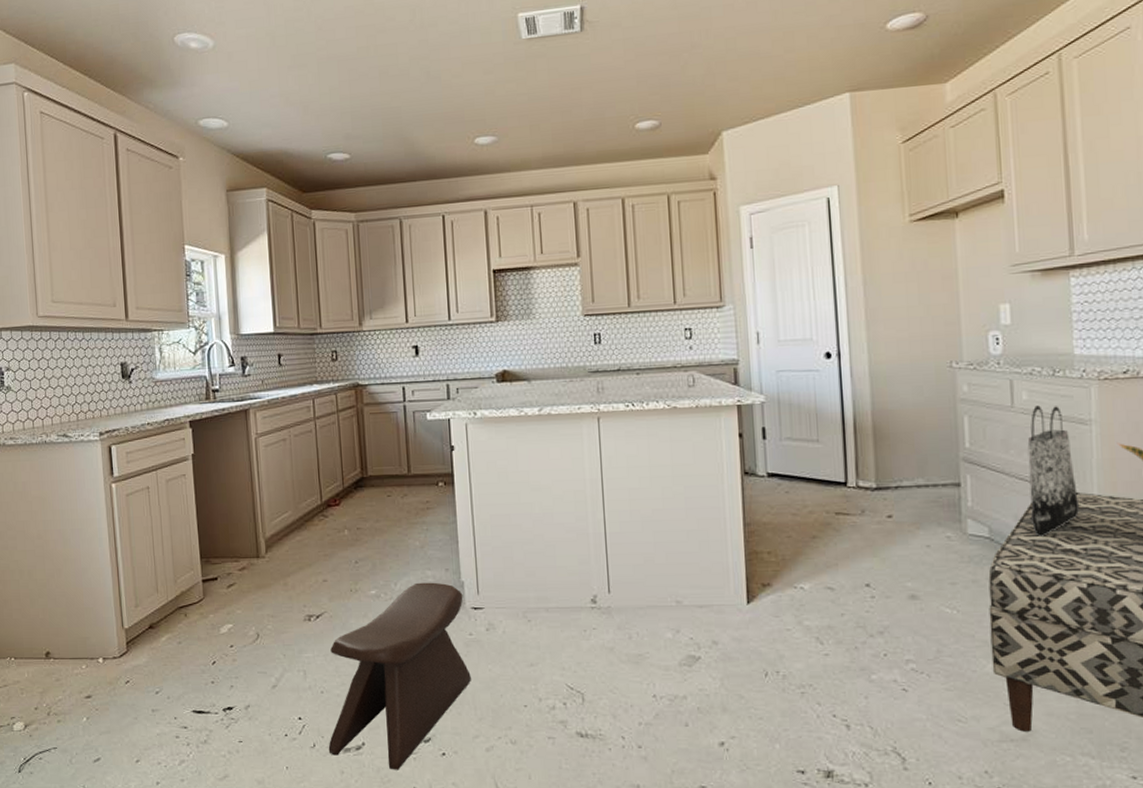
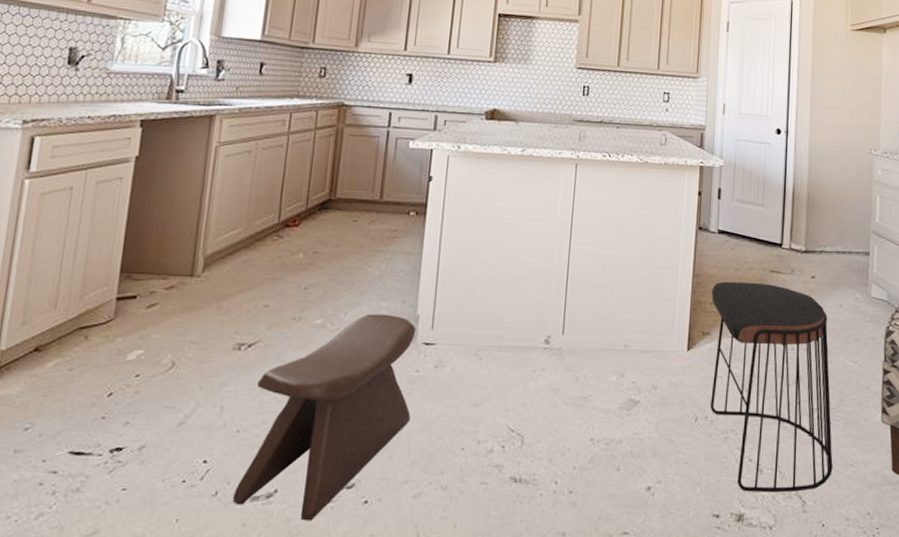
stool: none [768,527,936,750] -> present [710,281,833,493]

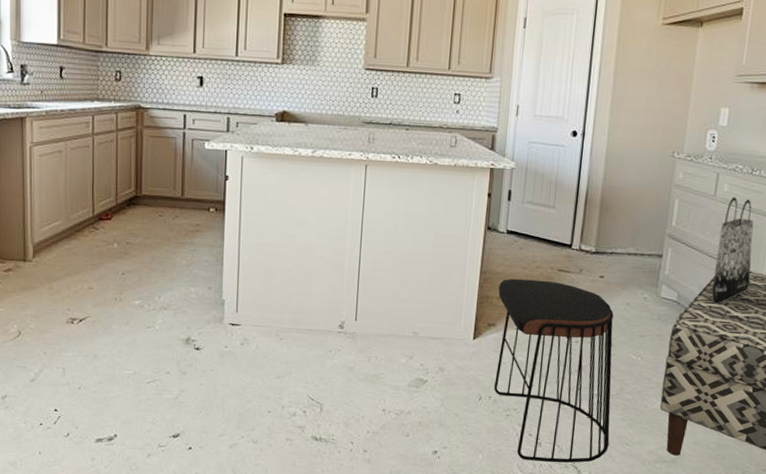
stool: present [232,314,417,521] -> none [81,297,223,460]

